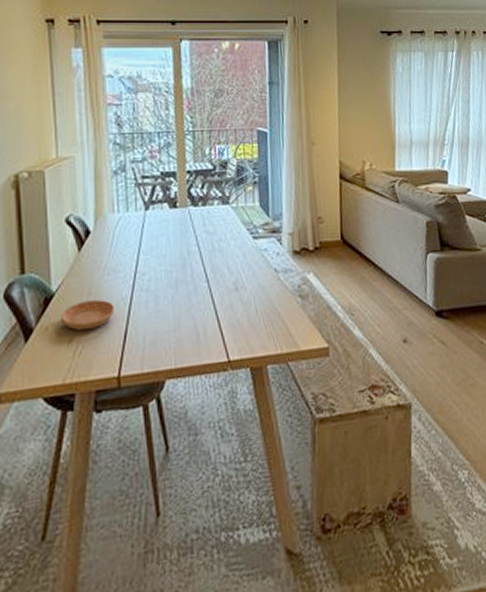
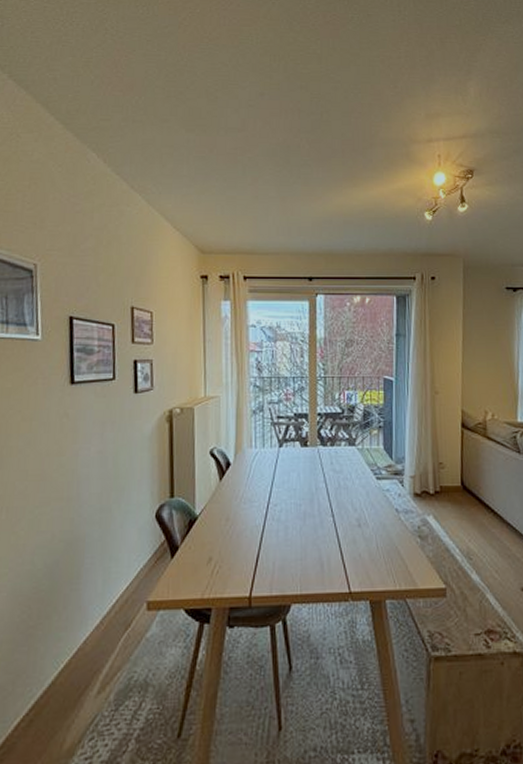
saucer: present [60,299,115,331] -> none [201,524,249,552]

